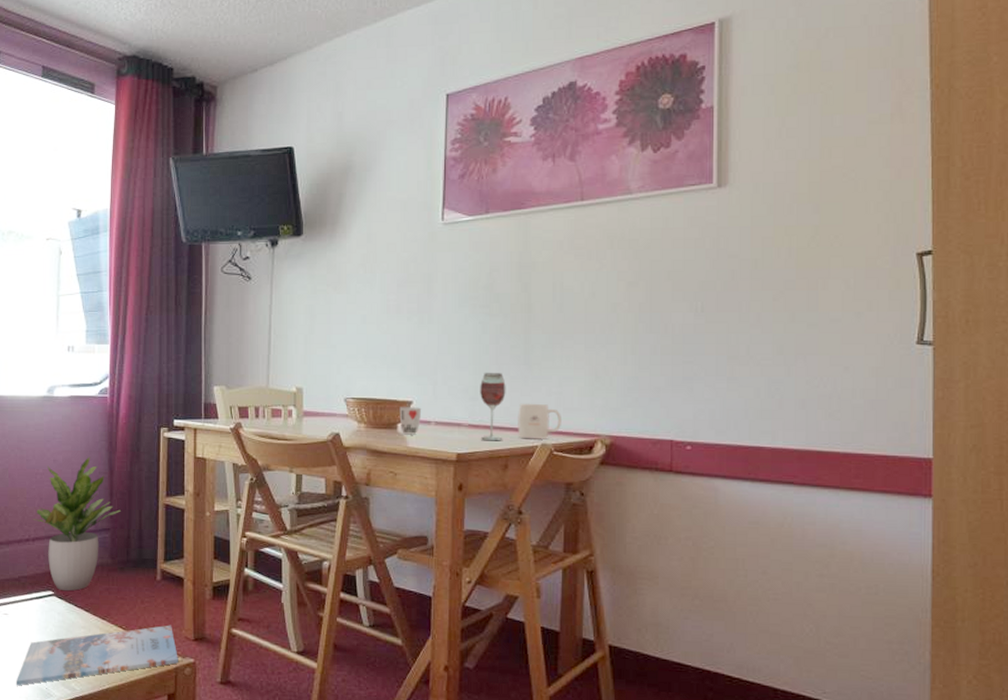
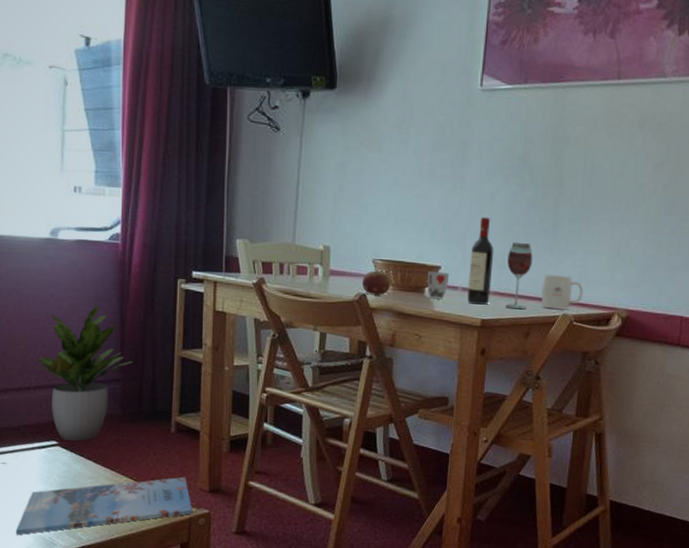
fruit: none [335,409,364,434] -> present [362,270,392,296]
wine bottle: none [441,348,466,438] -> present [467,217,494,305]

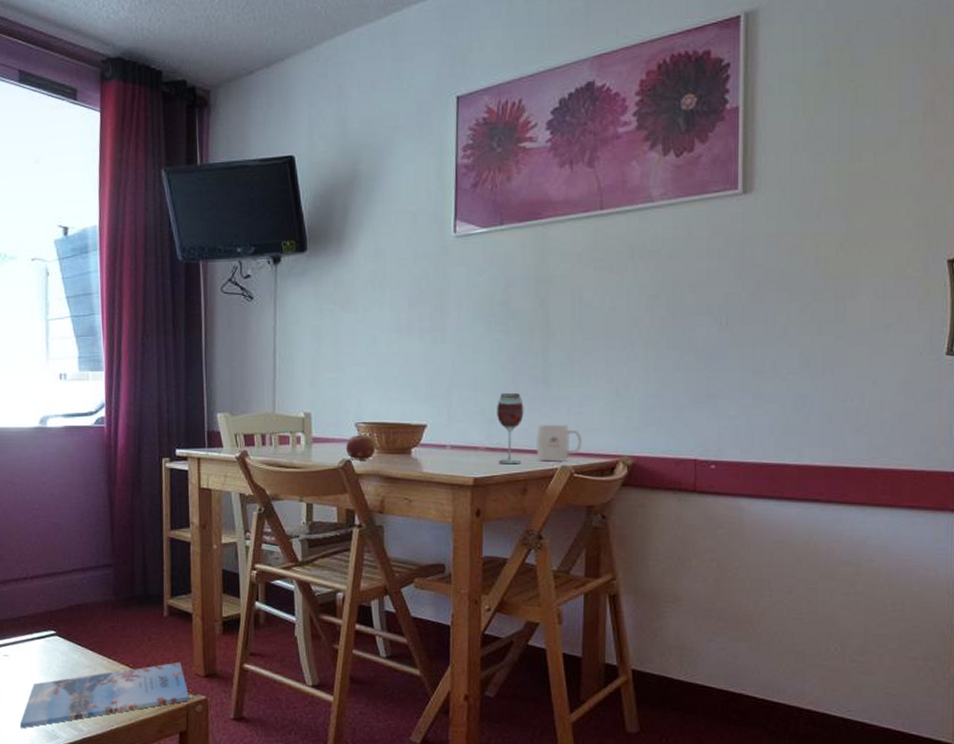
potted plant: present [33,305,133,441] -> none [29,490,123,629]
cup: present [427,271,450,300] -> none [413,431,437,460]
wine bottle: present [467,217,494,305] -> none [456,368,482,462]

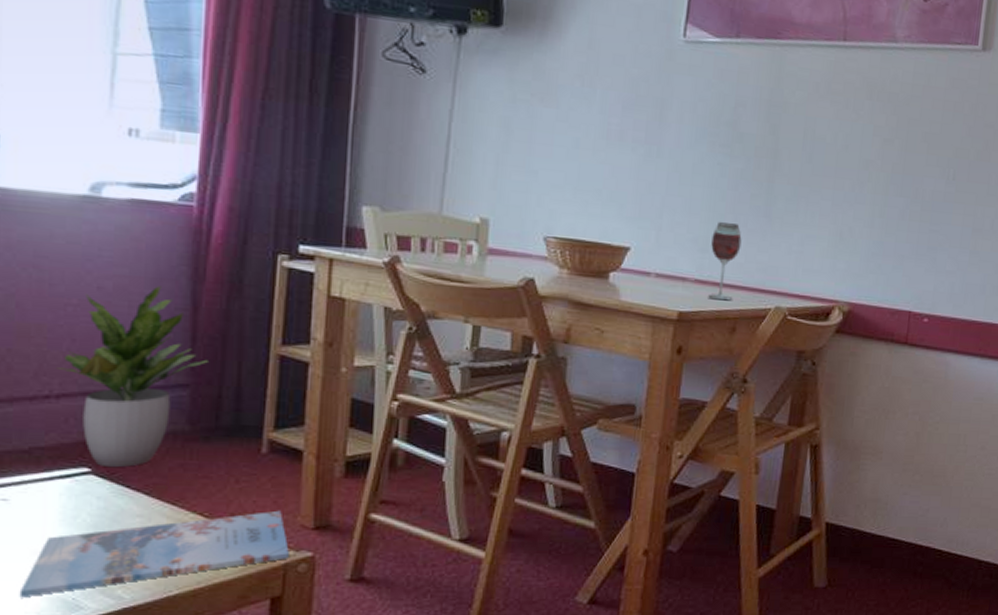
potted plant: none [29,490,123,629] -> present [56,286,208,467]
fruit: present [346,434,376,460] -> none [530,250,567,281]
mug: present [536,424,582,462] -> none [750,260,800,302]

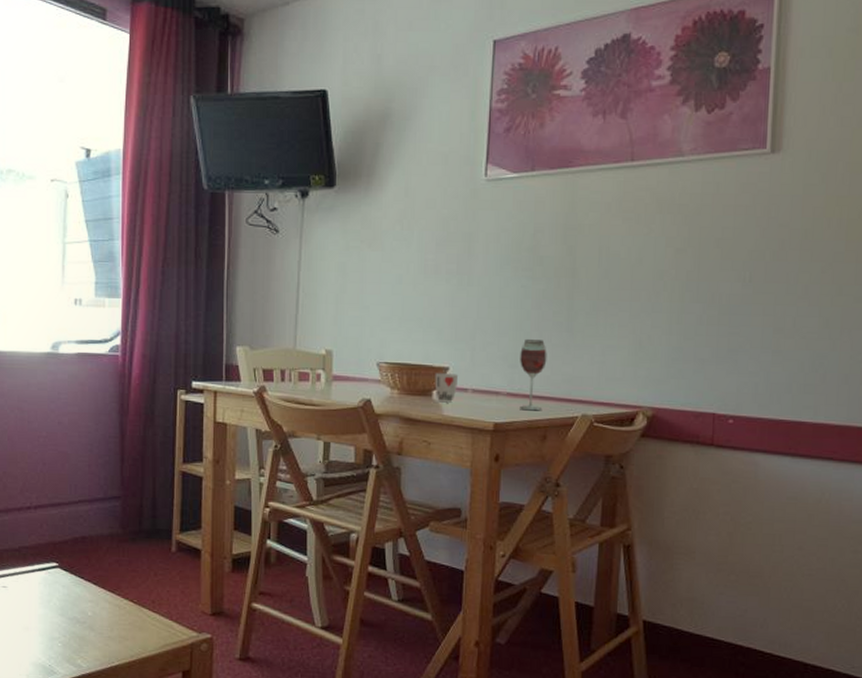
magazine: present [19,510,289,598] -> none [15,599,194,663]
potted plant: present [56,286,208,467] -> none [34,419,133,562]
cup: none [612,253,641,287] -> present [435,373,459,403]

